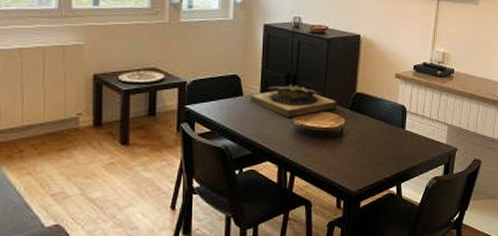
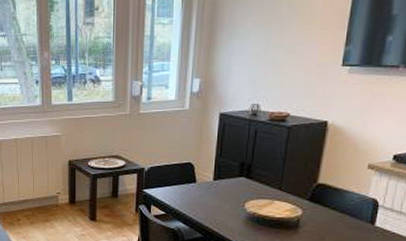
succulent planter: present [250,84,337,117] -> none [203,172,295,205]

